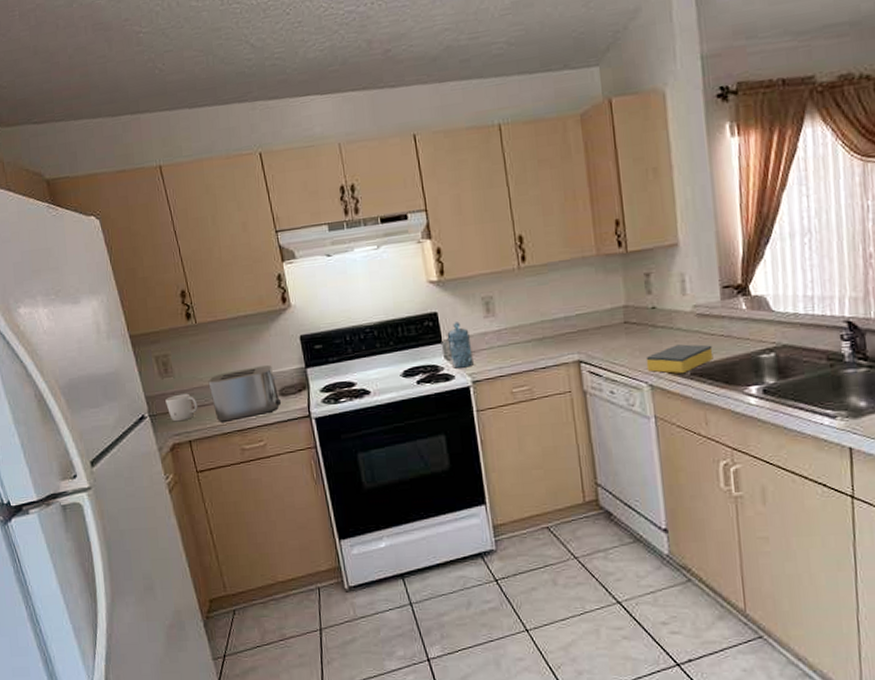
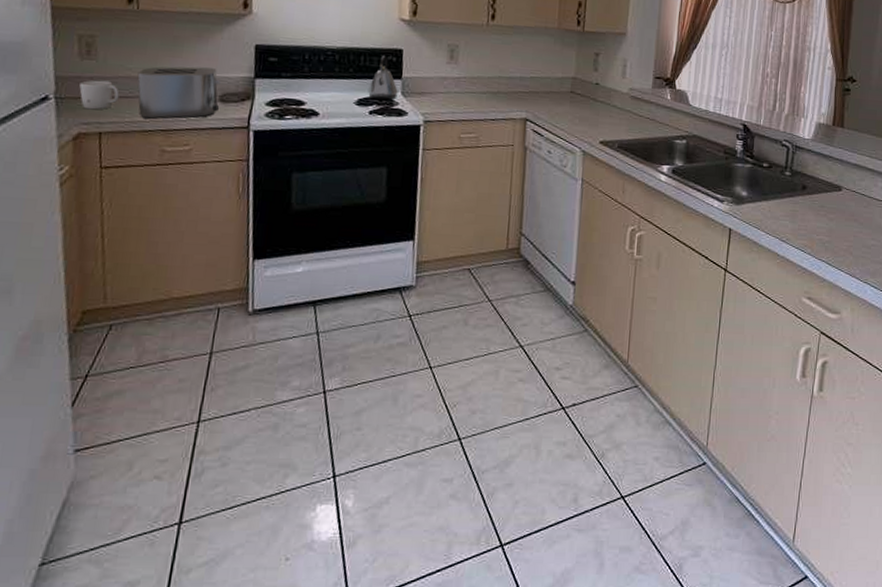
kettle: none [412,321,441,370] -> present [368,55,398,102]
canister: present [447,322,474,369] -> none [407,62,431,107]
sponge: present [646,344,714,374] -> none [582,119,639,146]

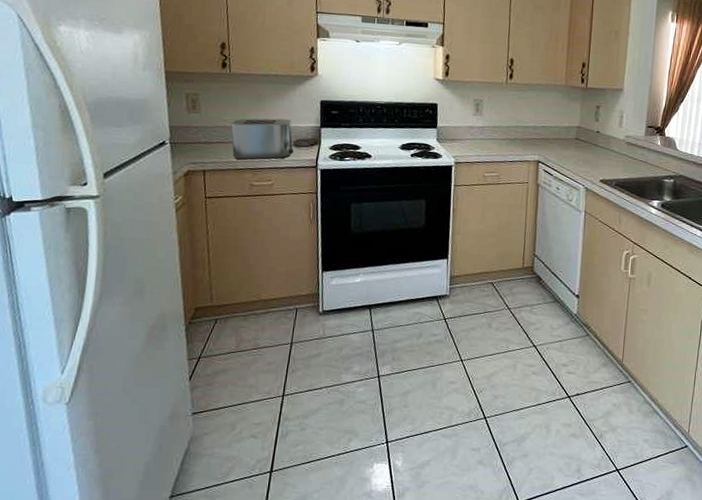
mug: present [79,80,120,110] -> none [188,129,218,153]
kettle: present [368,55,398,102] -> none [410,108,434,147]

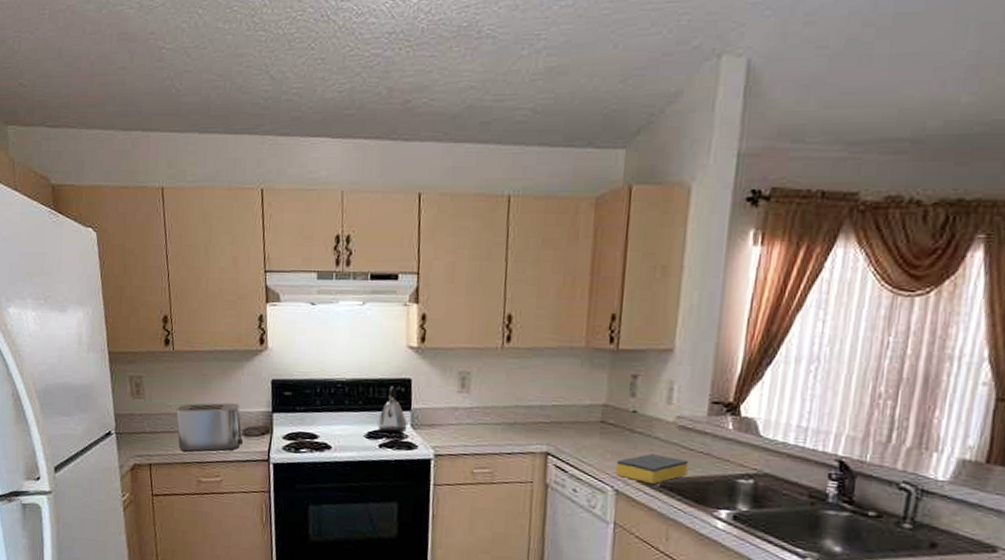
kettle: none [410,108,434,147] -> present [378,385,407,435]
sponge: none [585,162,633,184] -> present [615,454,689,485]

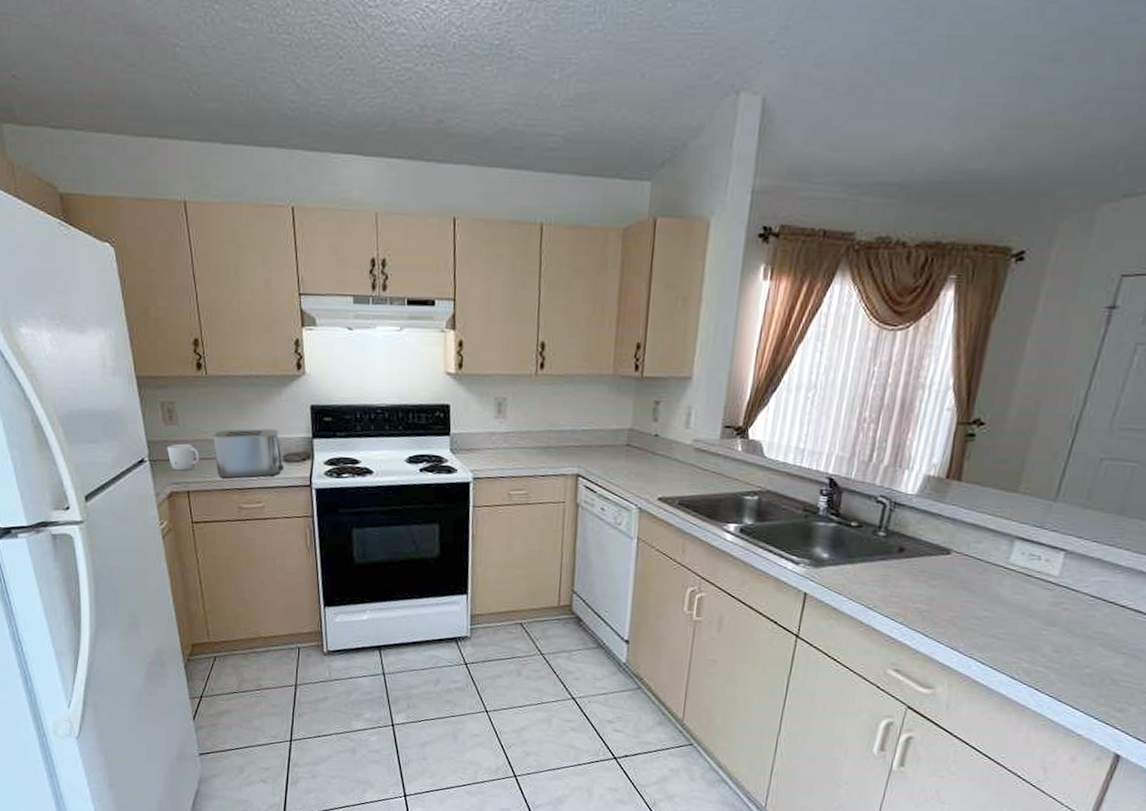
mug: none [133,417,163,444] -> present [167,443,200,471]
kettle: present [378,385,407,435] -> none [418,411,447,459]
sponge: present [615,454,689,485] -> none [639,474,703,503]

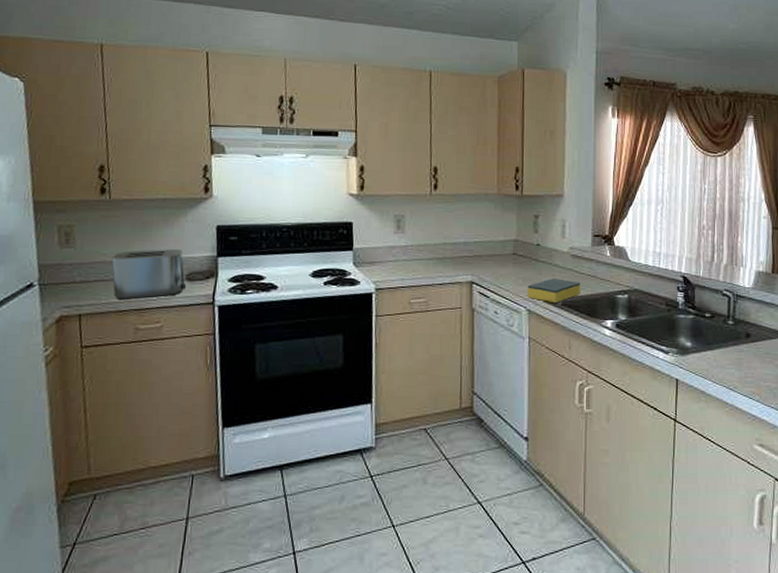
mug: present [167,443,200,471] -> none [60,266,96,294]
sponge: none [639,474,703,503] -> present [527,278,581,304]

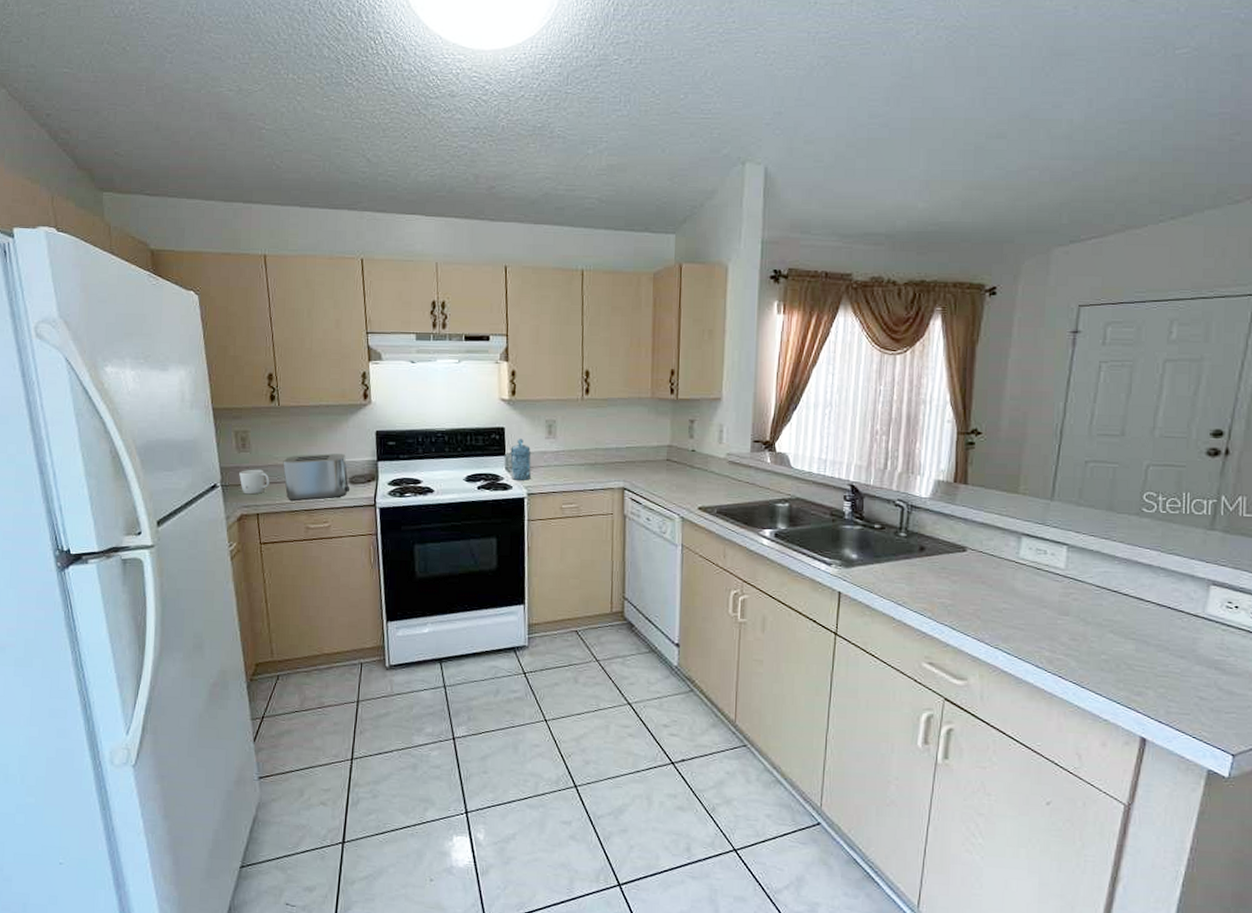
mug: none [60,266,96,294] -> present [239,469,270,495]
canister: none [358,233,380,275] -> present [510,438,532,480]
sponge: present [527,278,581,304] -> none [680,485,738,511]

